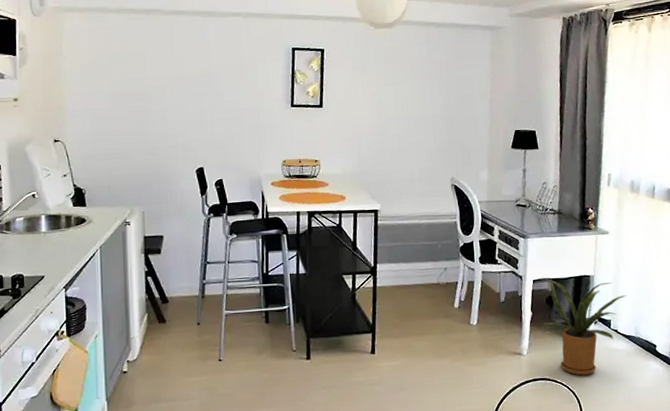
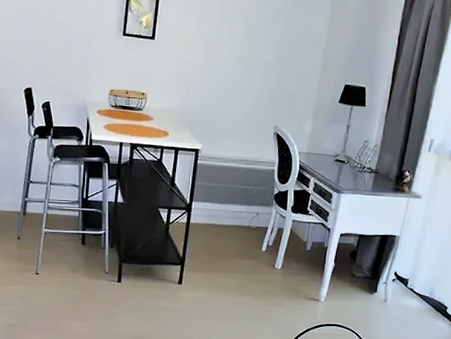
house plant: present [542,278,627,376] -> none [343,234,428,326]

